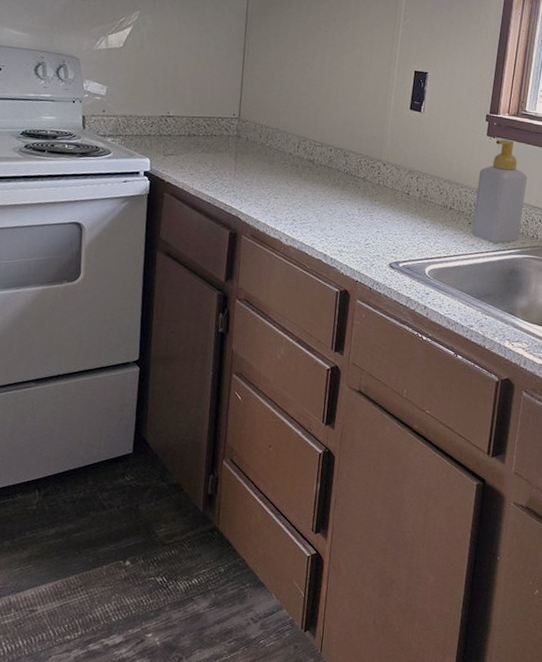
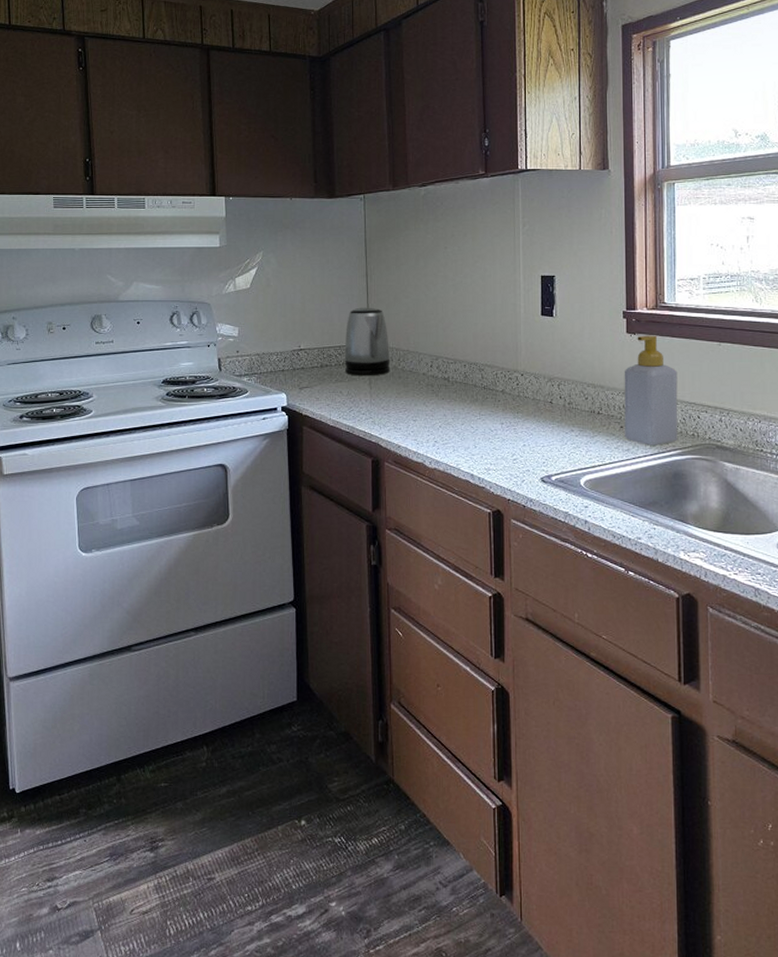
kettle: none [212,80,259,151] -> present [344,307,391,376]

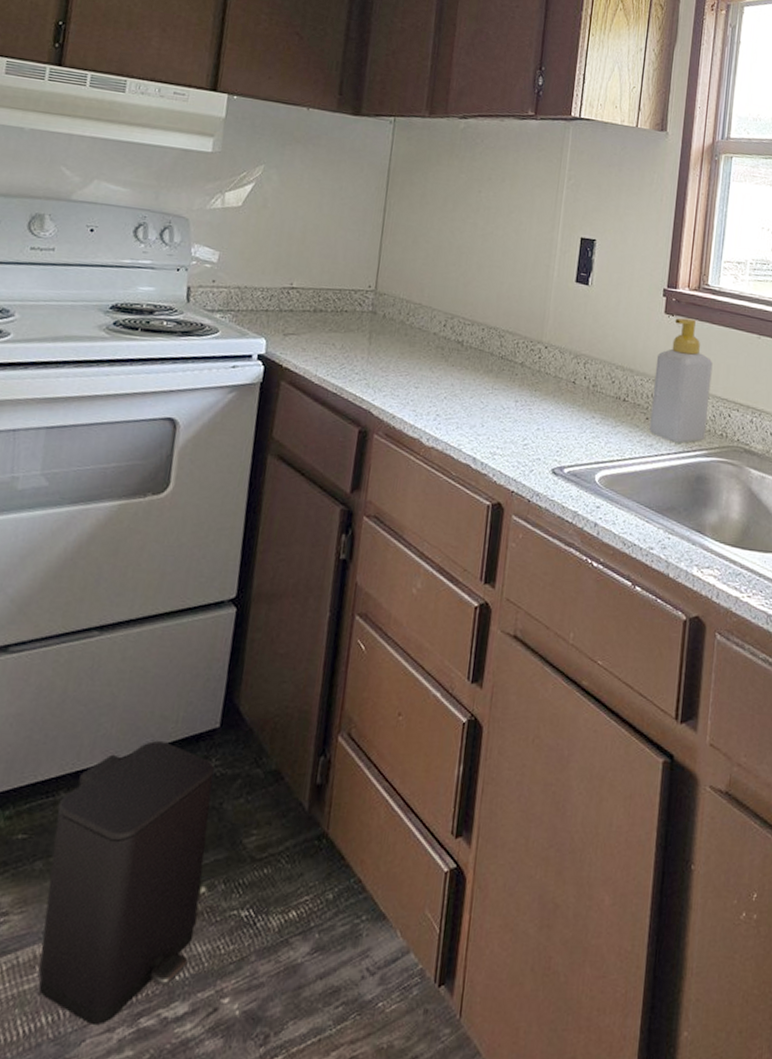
pedal bin: none [186,713,301,920] -> present [38,741,214,1024]
kettle: present [344,307,391,376] -> none [342,246,400,331]

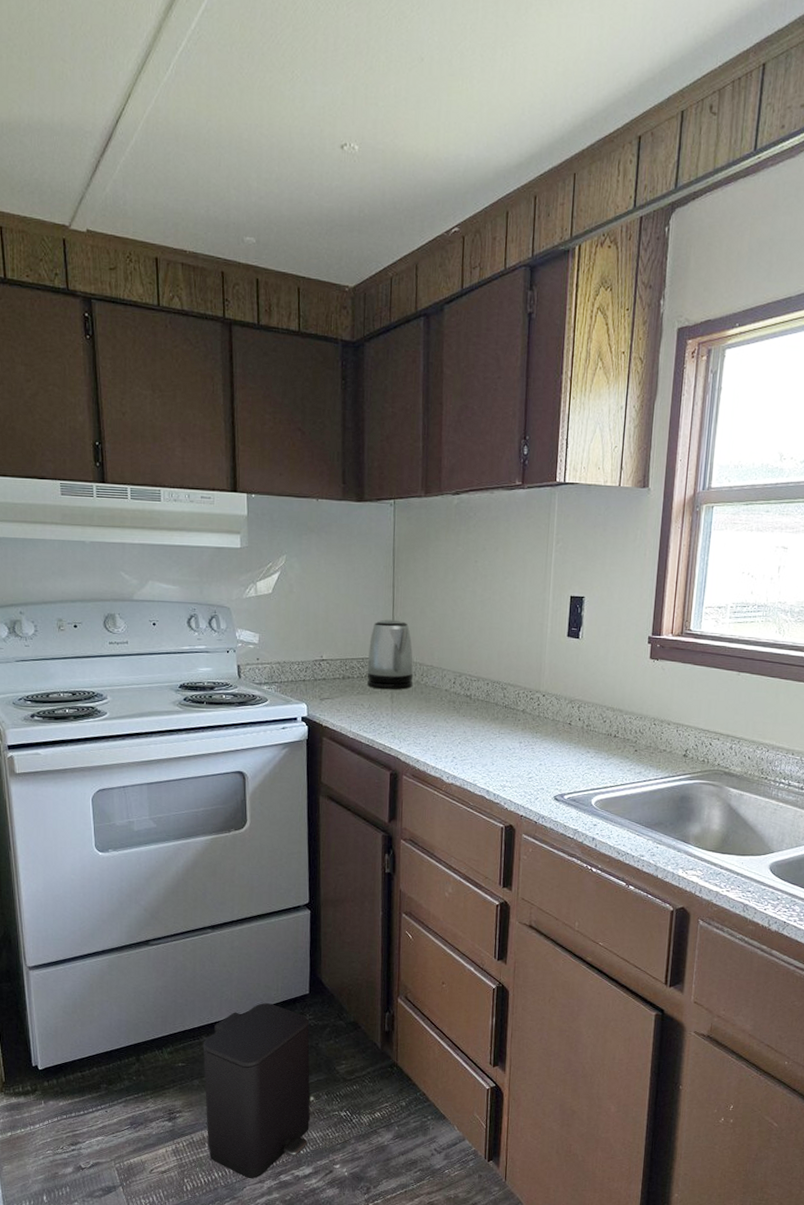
kettle: none [342,246,400,331] -> present [367,619,414,691]
soap bottle: present [649,317,713,443] -> none [638,661,695,770]

